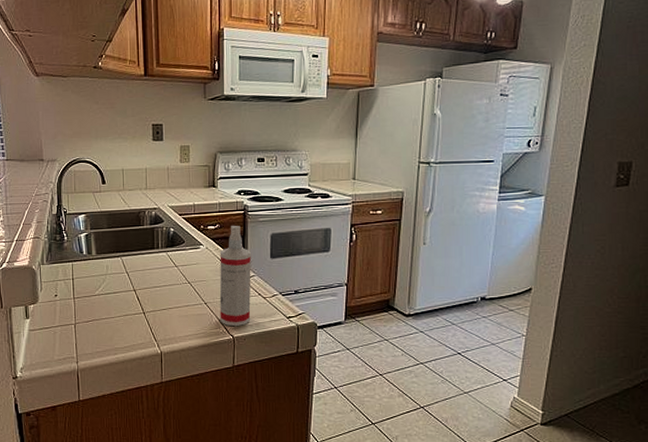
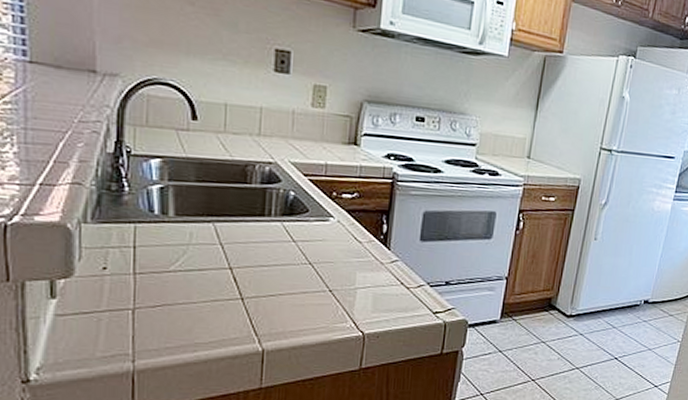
spray bottle: present [219,226,251,327] -> none [348,197,396,321]

